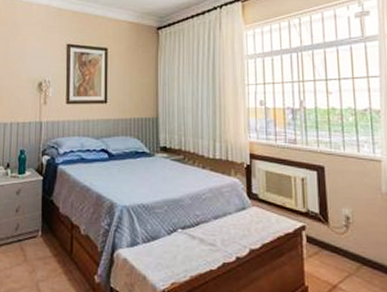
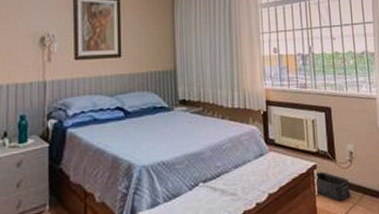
storage bin: none [303,234,346,268] -> present [315,171,350,201]

